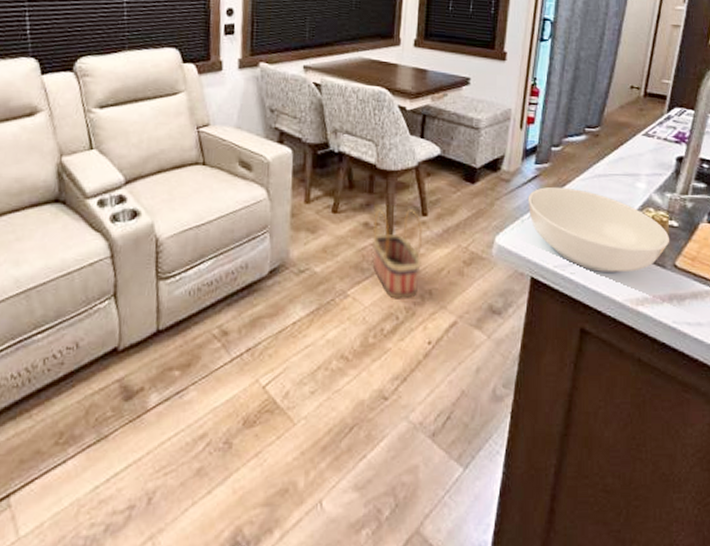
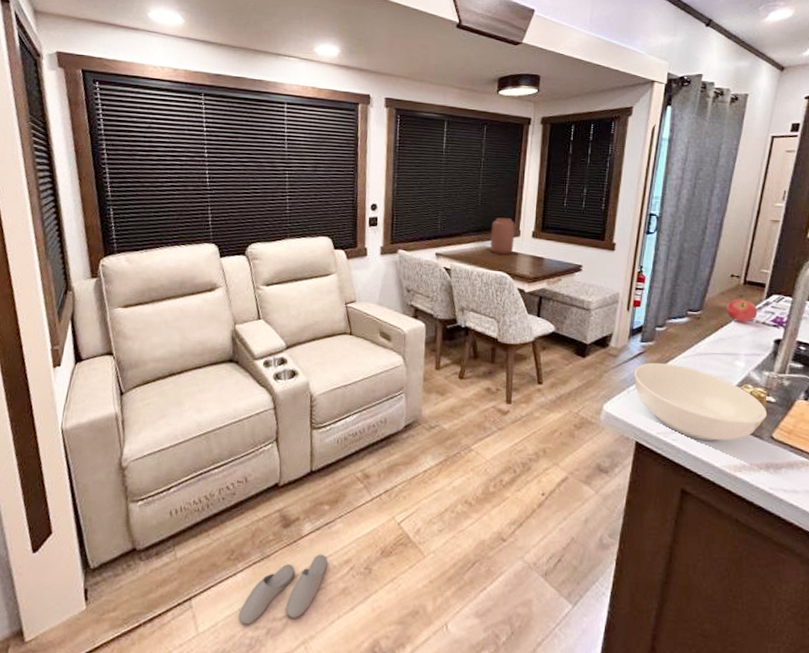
slippers: none [69,429,179,522] -> present [238,554,328,625]
vase: none [366,23,395,69] -> present [490,217,515,256]
basket: present [373,209,423,299] -> none [494,377,538,455]
fruit: none [626,113,659,139] -> present [726,298,758,322]

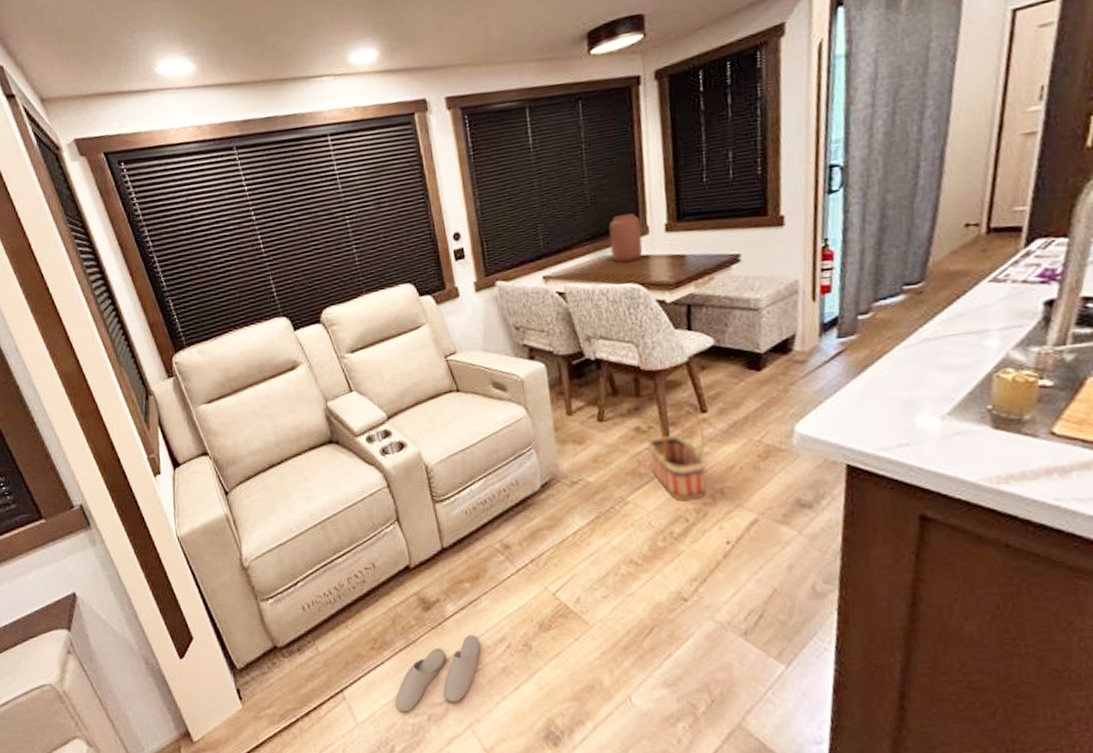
basket: none [494,377,538,455] -> present [645,407,707,502]
bowl: present [633,362,768,442] -> none [832,359,1043,451]
fruit: present [726,298,758,322] -> none [962,254,1014,287]

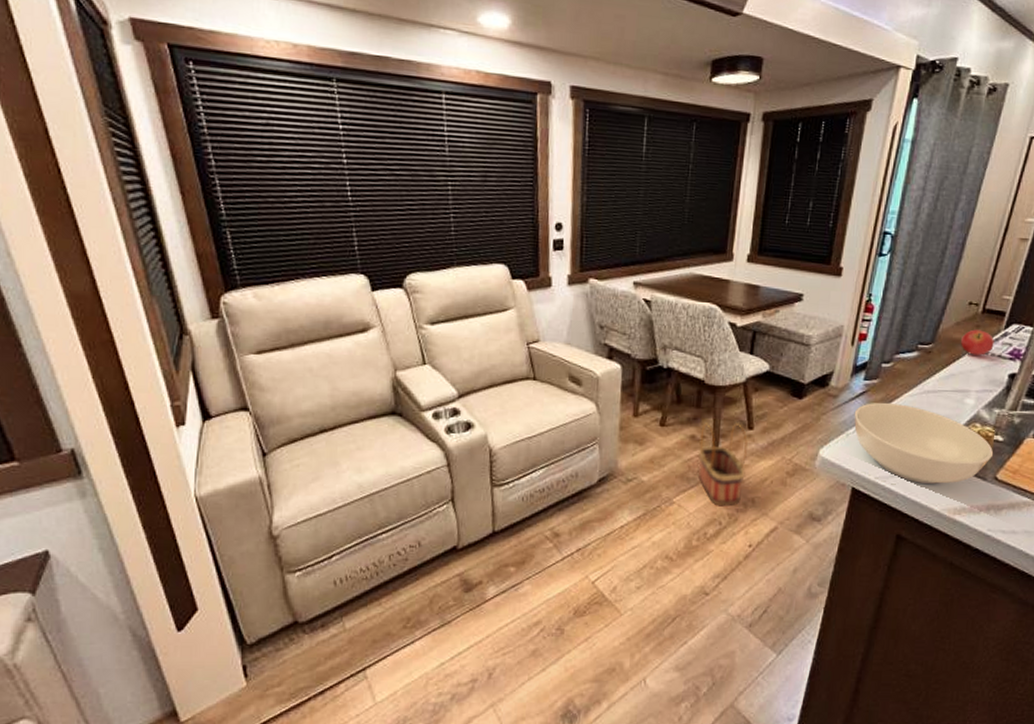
slippers: present [394,634,481,712] -> none [419,617,515,692]
vase: present [608,213,643,264] -> none [697,238,728,285]
bowl: none [832,359,1043,451] -> present [854,402,994,484]
fruit: none [962,254,1014,287] -> present [960,329,995,356]

